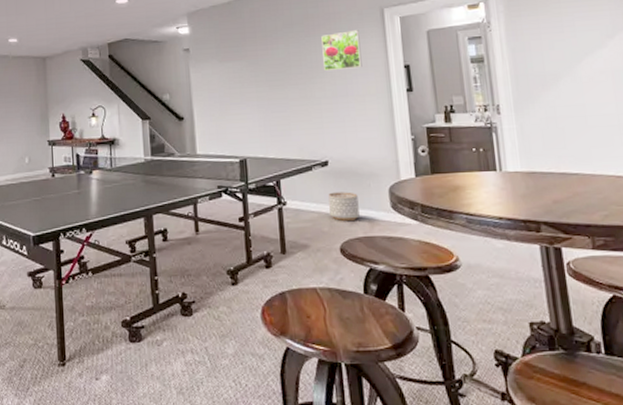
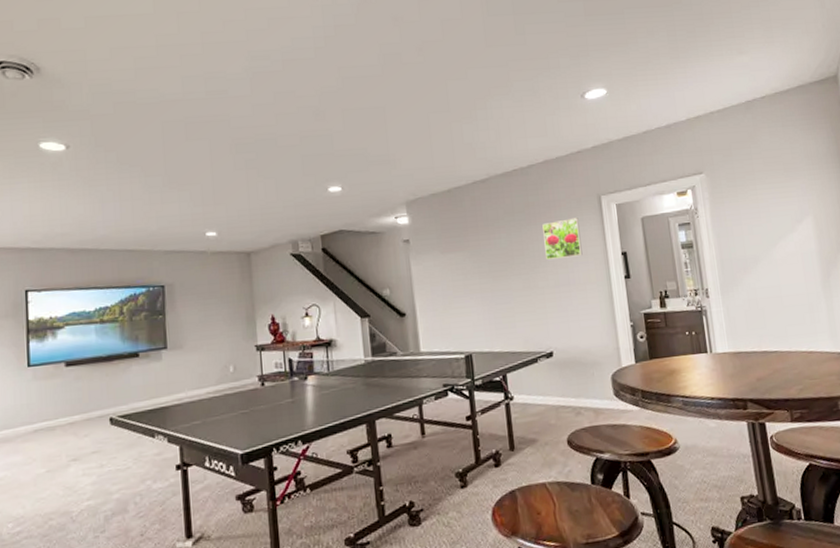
planter: present [328,192,360,221] -> none [554,382,585,412]

